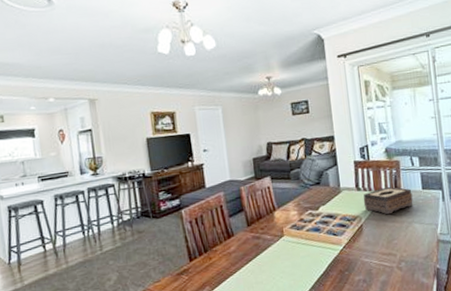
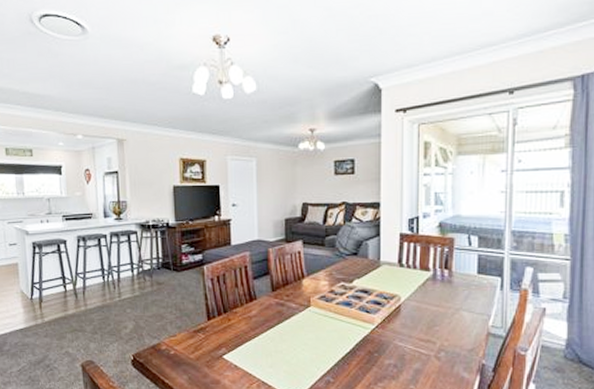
tissue box: present [363,186,413,215] -> none [405,266,465,298]

